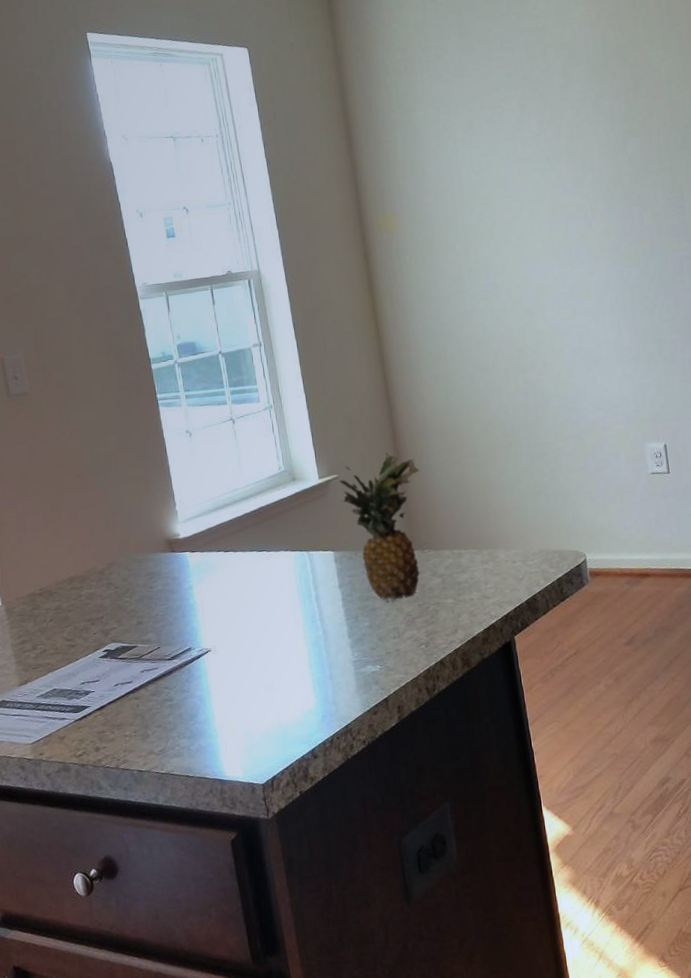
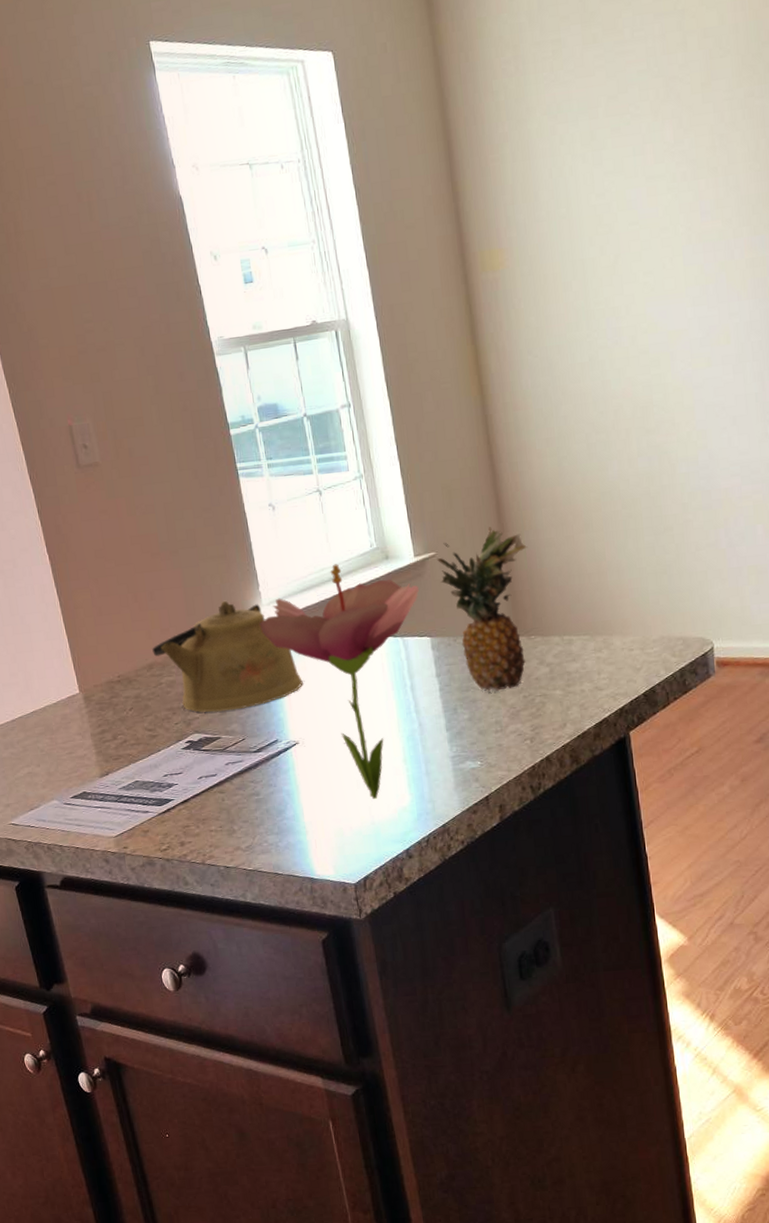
kettle: none [73,518,216,623] -> present [152,600,303,713]
flower: none [175,485,323,703] -> present [259,564,419,800]

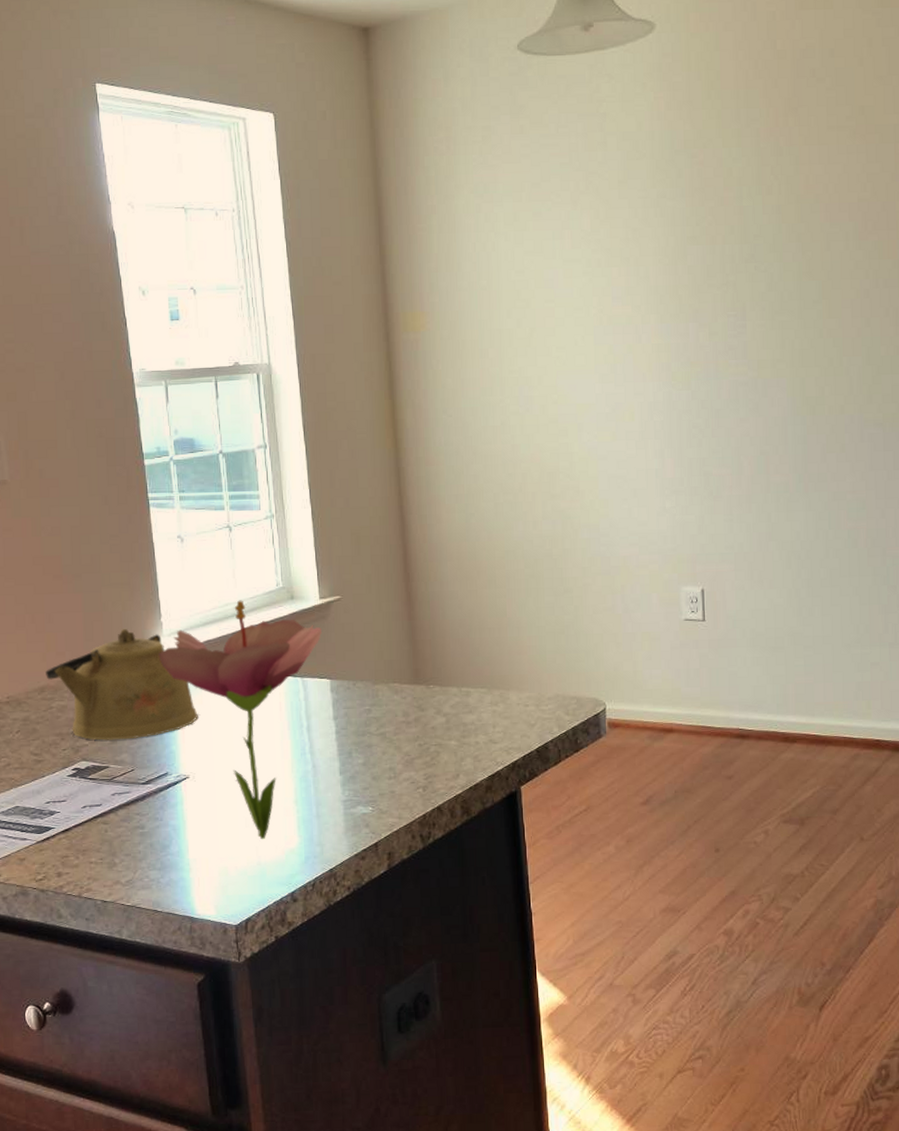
fruit: present [436,527,528,693] -> none [341,575,432,739]

